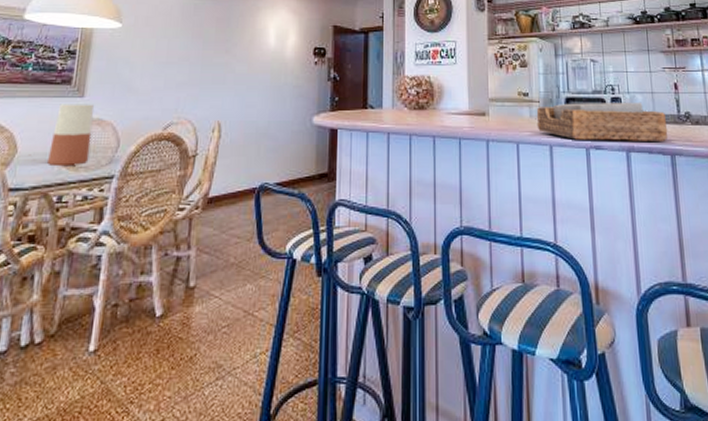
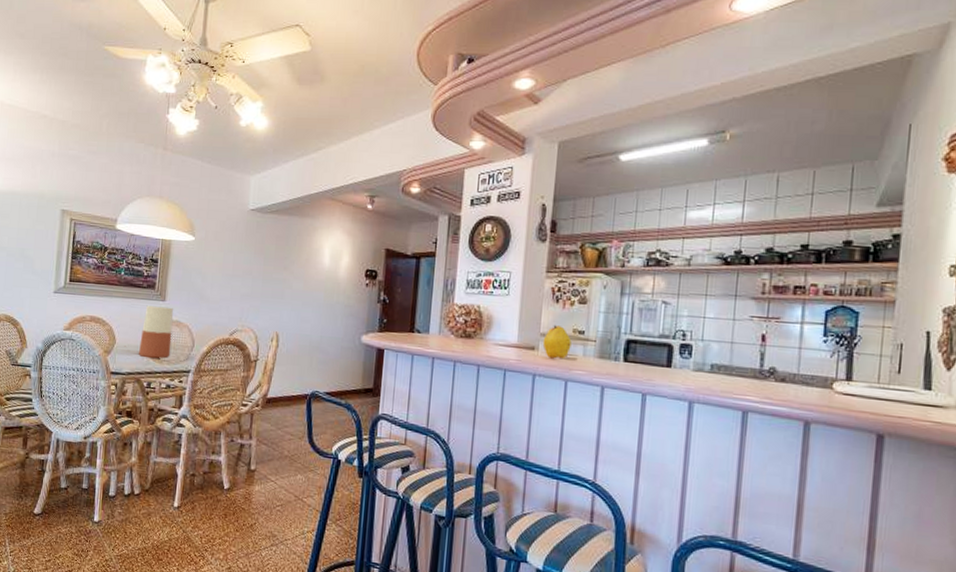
fruit: none [492,90,518,122] -> present [542,325,572,360]
napkin holder: present [536,102,668,143] -> none [589,345,745,397]

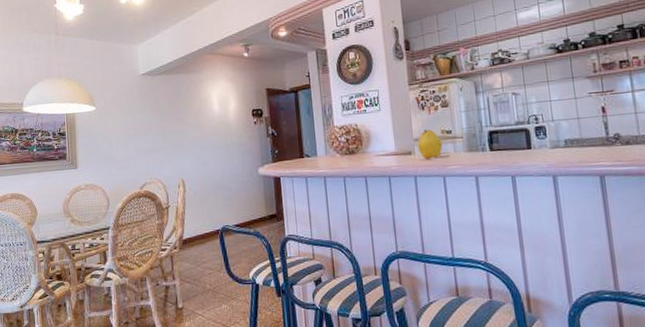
vase: present [139,305,174,359] -> none [59,173,89,223]

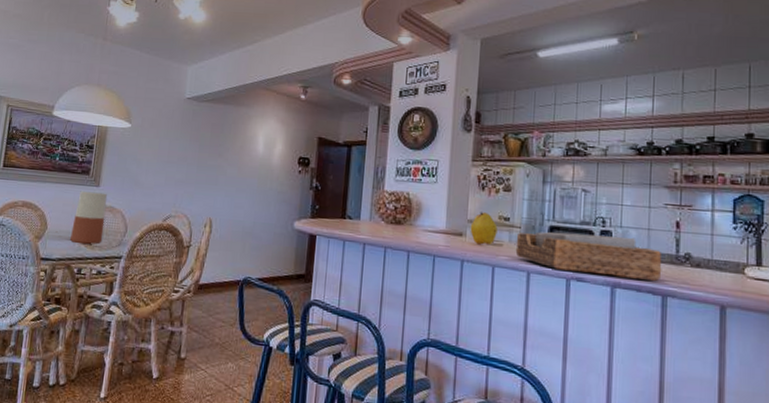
vase: none [59,173,89,223] -> present [70,191,108,245]
napkin holder: none [460,128,597,170] -> present [515,231,662,282]

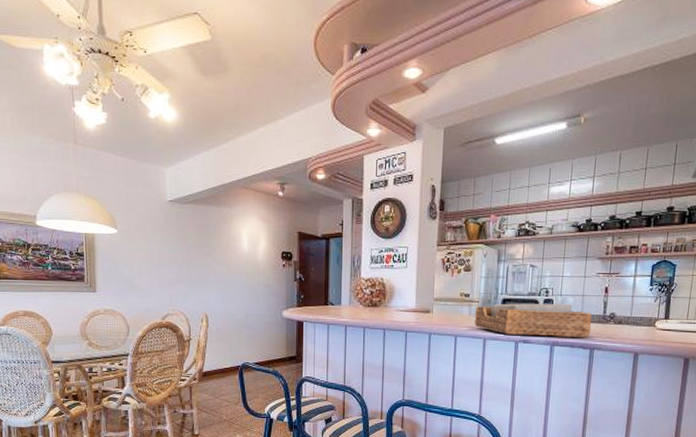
vase: present [70,191,108,245] -> none [76,297,108,346]
fruit: present [470,212,498,246] -> none [436,291,459,319]

